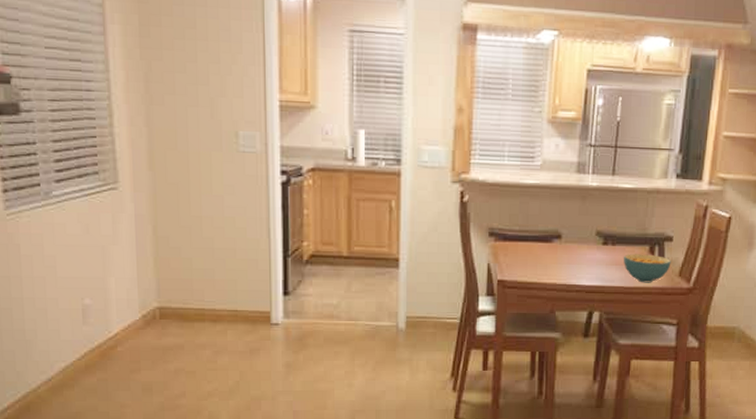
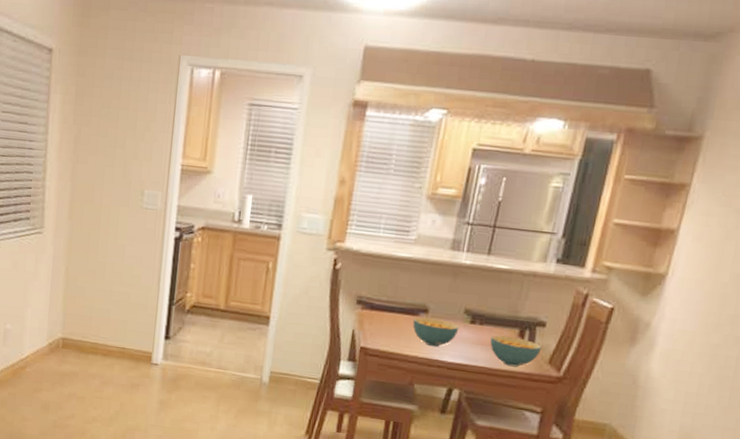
cereal bowl: none [548,243,593,272] -> present [413,317,459,347]

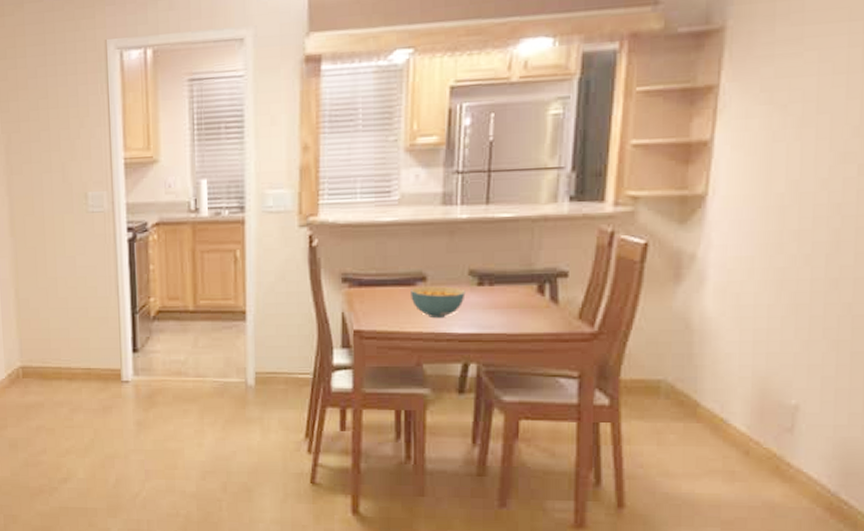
cereal bowl: present [490,335,542,367] -> none [505,294,567,329]

